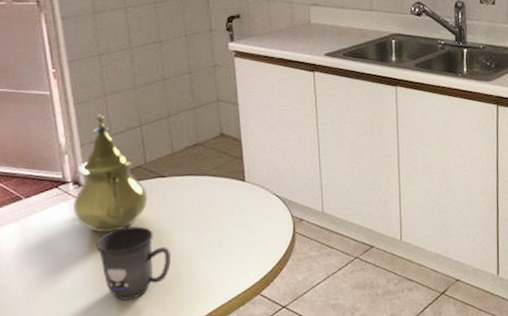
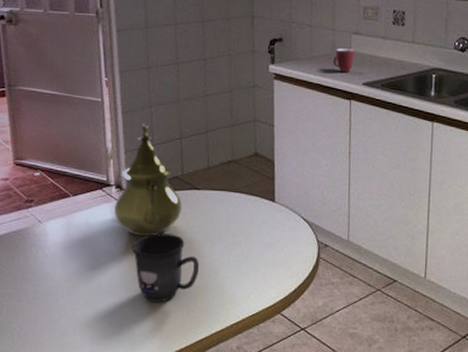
mug: none [293,20,314,45] -> present [333,48,354,73]

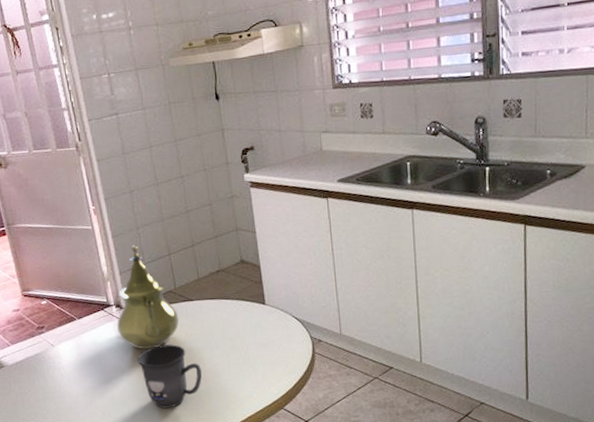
mug: present [333,48,354,73] -> none [306,147,327,172]

